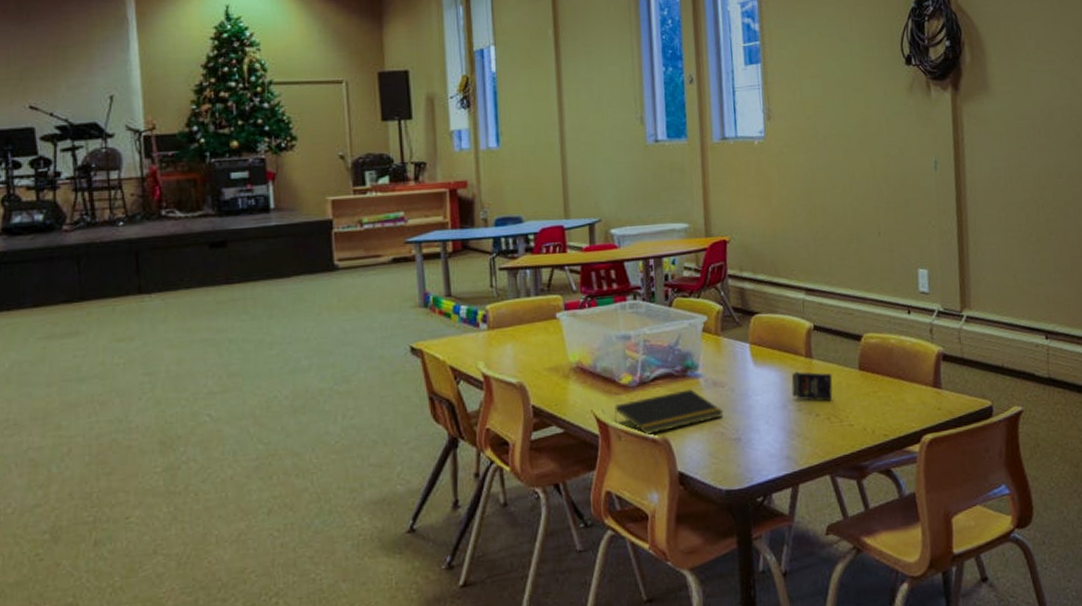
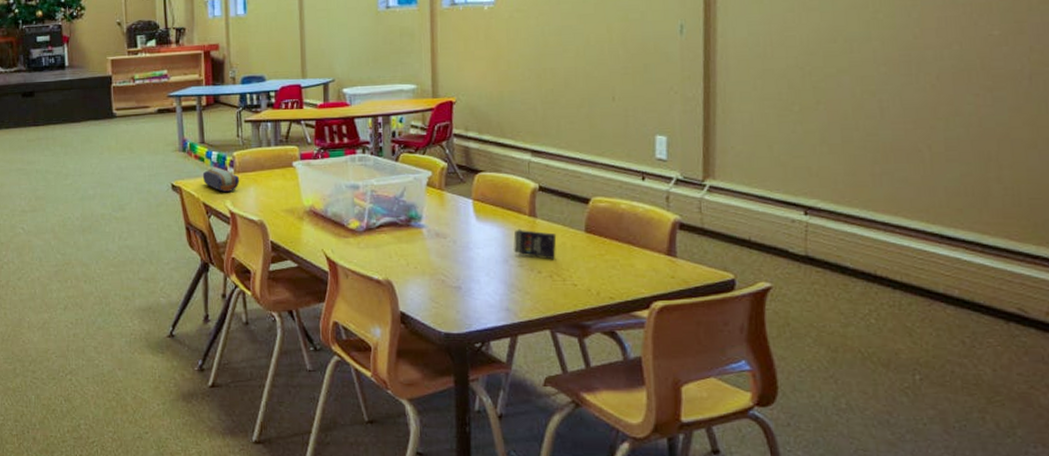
pencil case: none [449,325,495,352] -> present [202,168,240,192]
notepad: present [614,389,724,435] -> none [342,238,445,275]

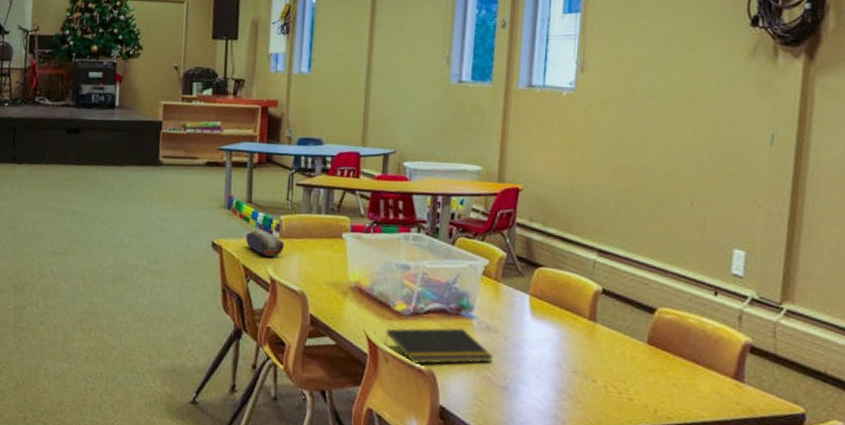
notepad: none [342,238,445,275] -> present [384,327,494,365]
crayon box: present [513,229,557,260] -> none [569,332,616,370]

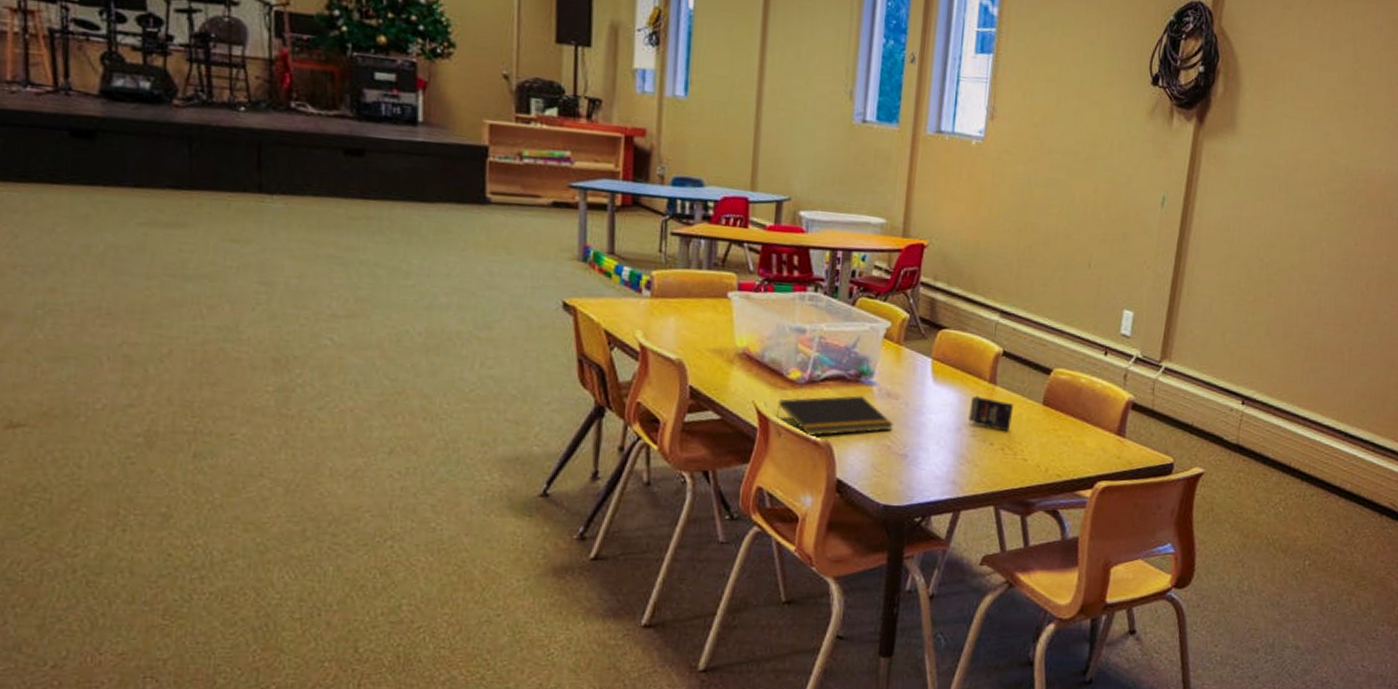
pencil case: present [245,230,285,257] -> none [607,288,658,320]
crayon box: none [569,332,616,370] -> present [968,395,1014,432]

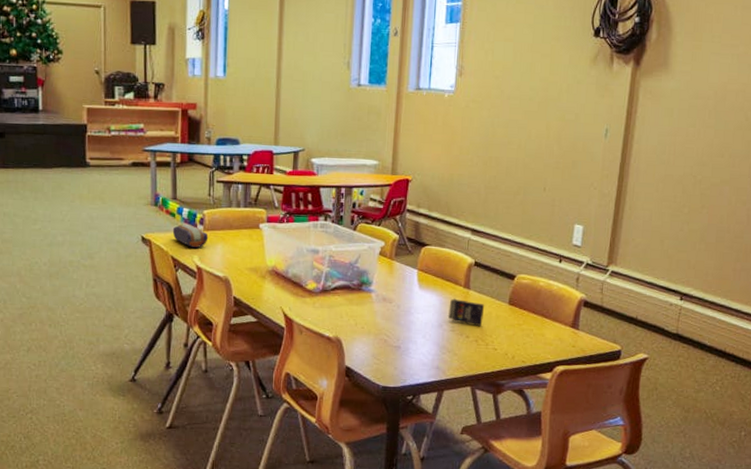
pencil case: none [607,288,658,320] -> present [172,224,209,248]
notepad: present [776,395,894,436] -> none [298,300,389,333]

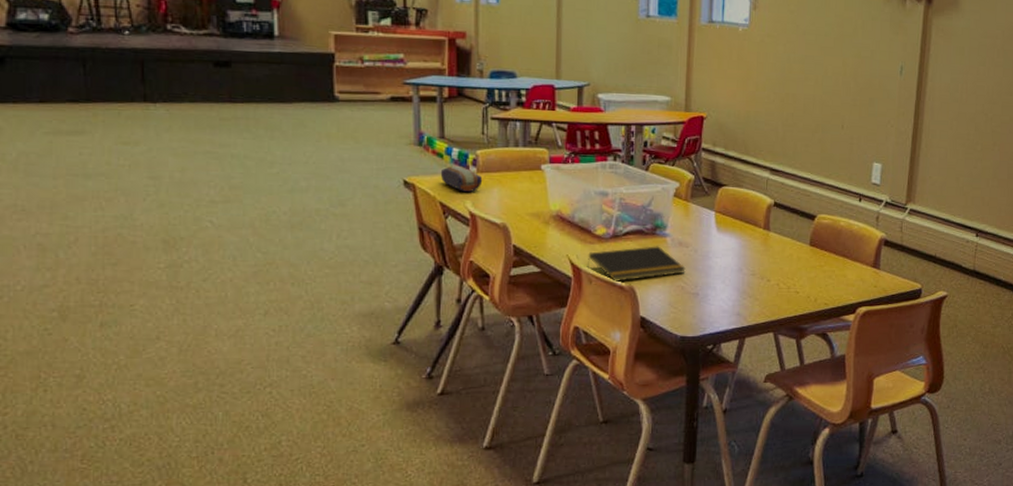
notepad: none [298,300,389,333] -> present [587,246,686,282]
crayon box: present [448,298,485,327] -> none [748,240,786,270]

